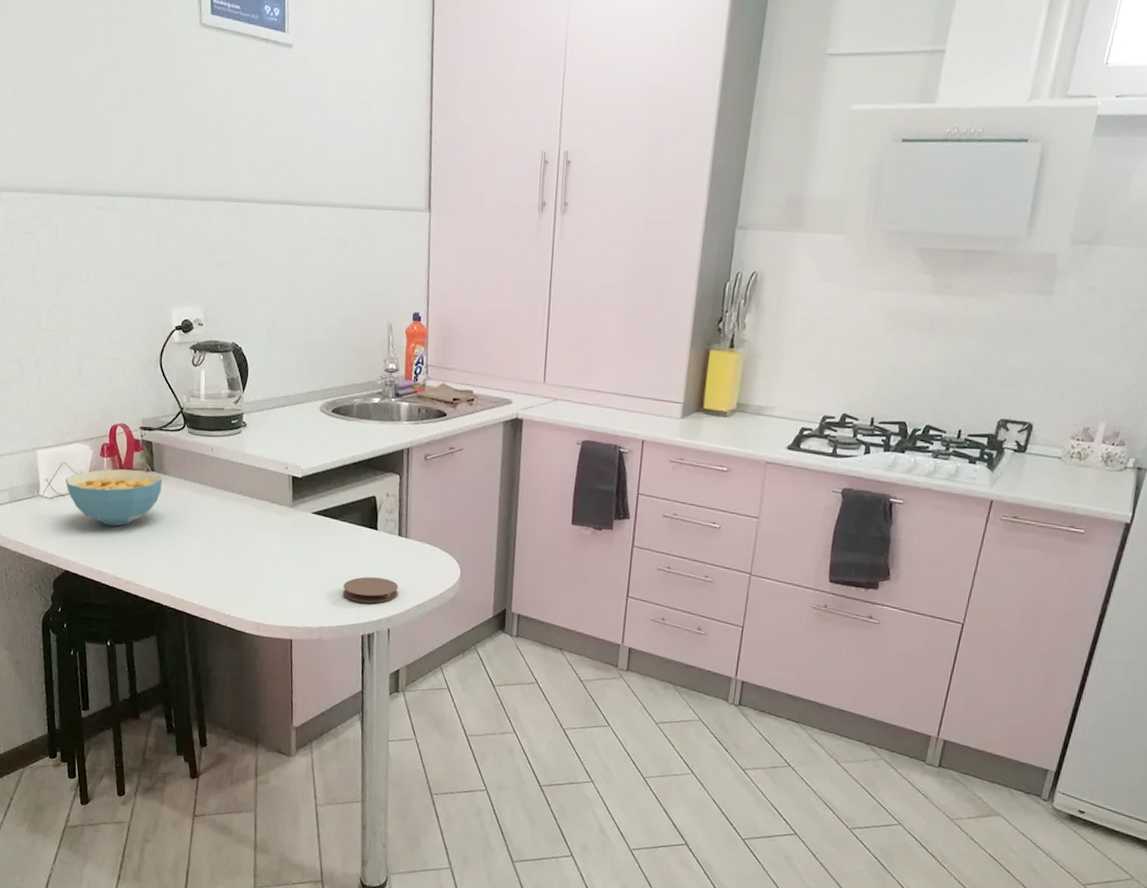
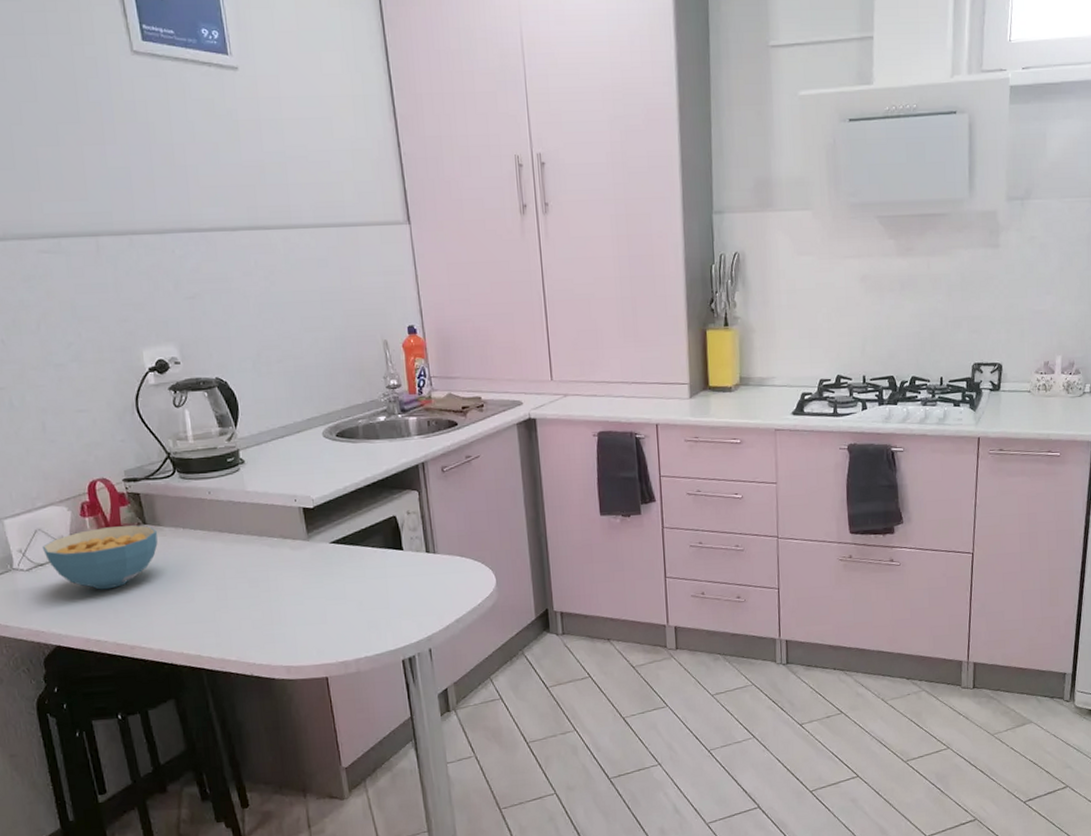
coaster: present [342,576,399,603] -> none [374,598,435,627]

